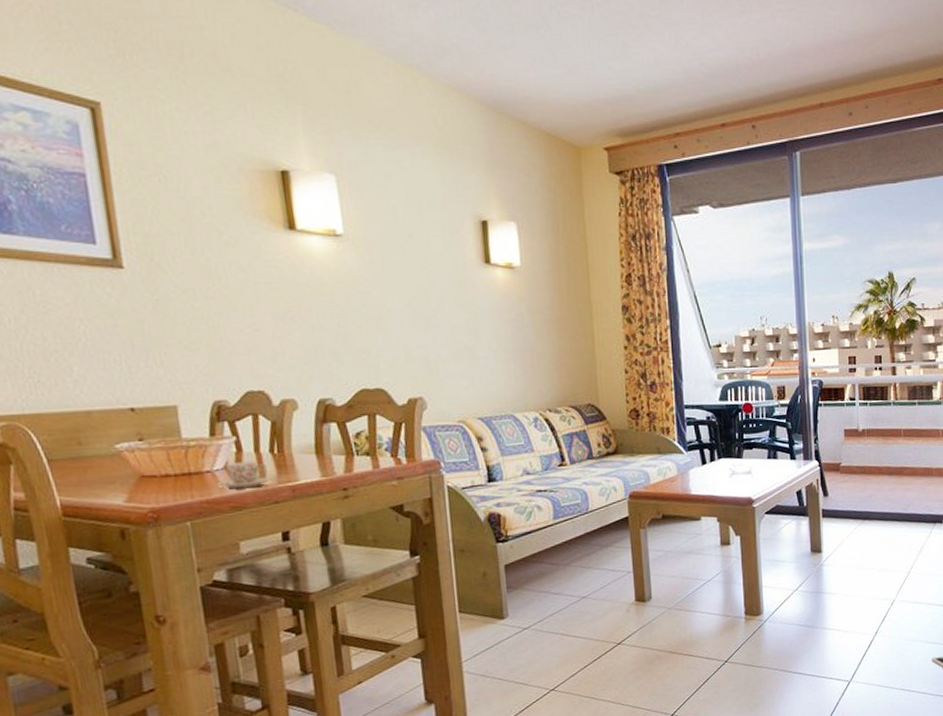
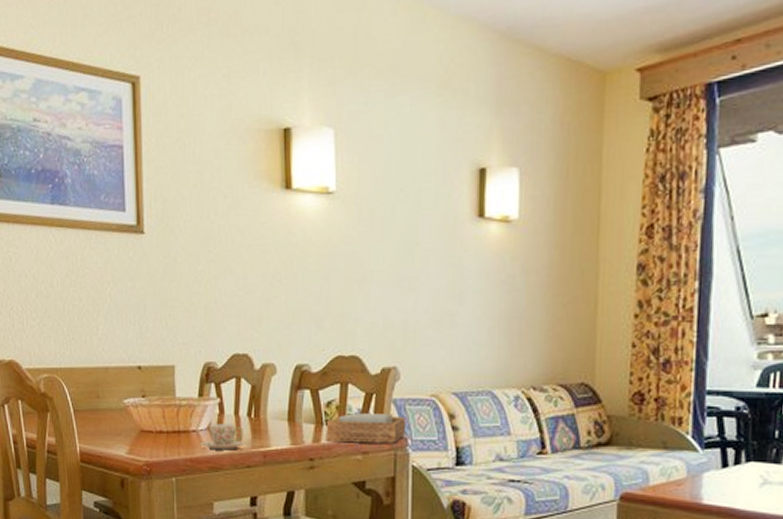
napkin holder: none [357,440,438,472] -> present [326,414,406,444]

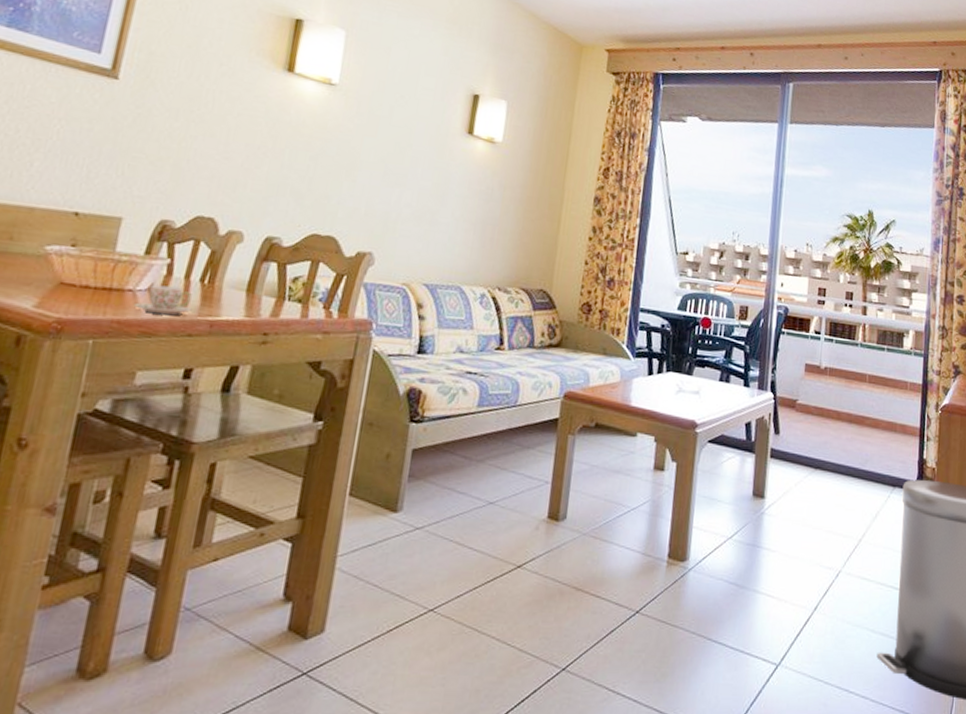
napkin holder: present [326,414,406,444] -> none [285,292,374,327]

